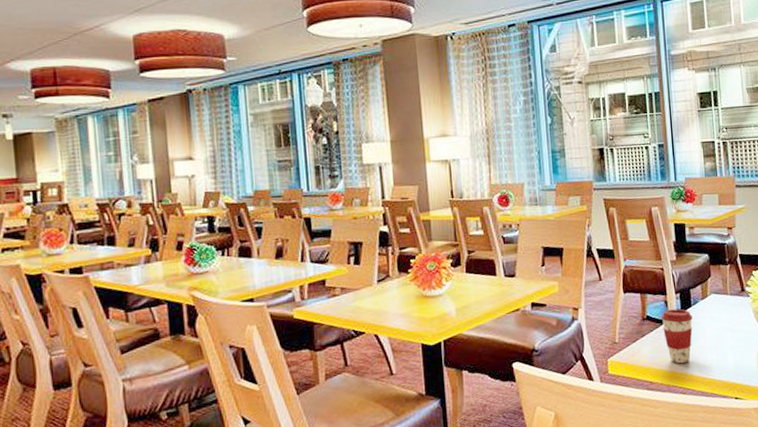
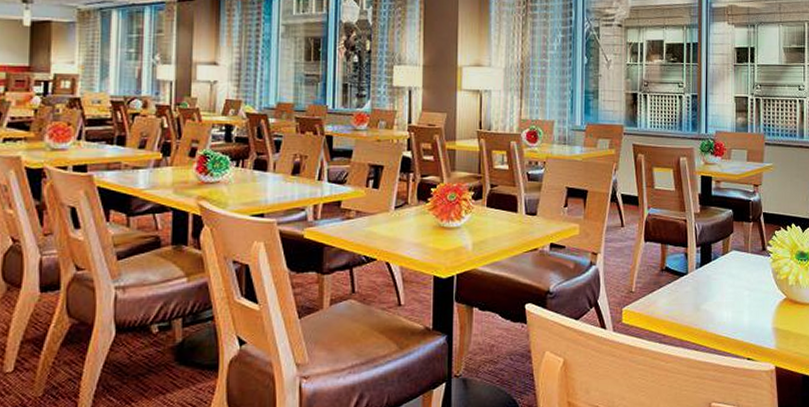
coffee cup: present [661,308,693,364] -> none [680,262,712,319]

